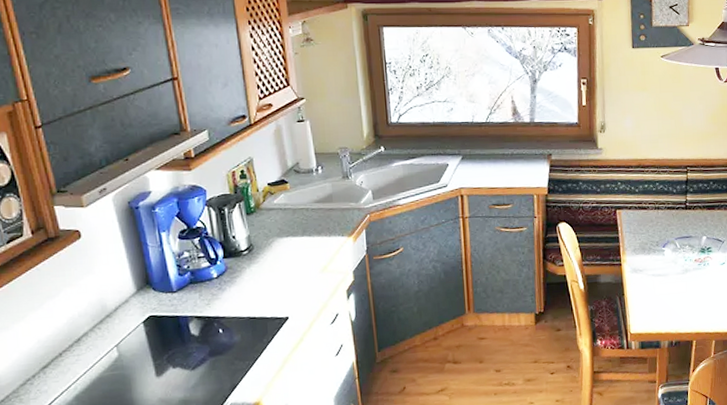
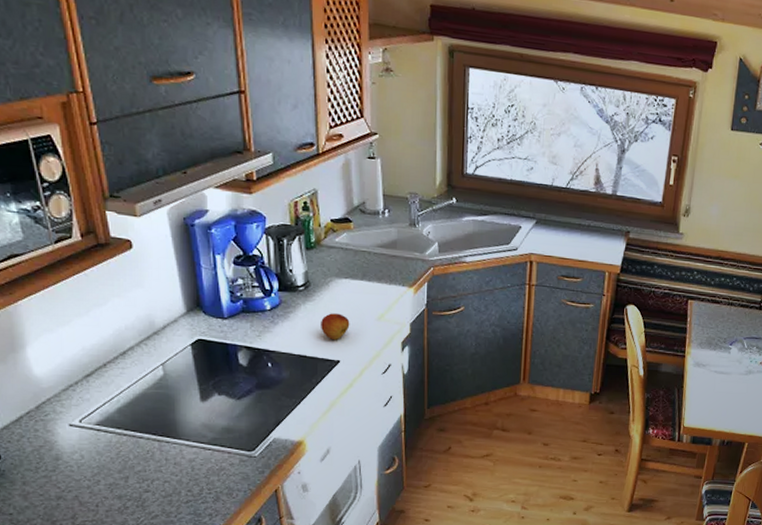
fruit: none [267,271,295,298] -> present [321,313,350,341]

